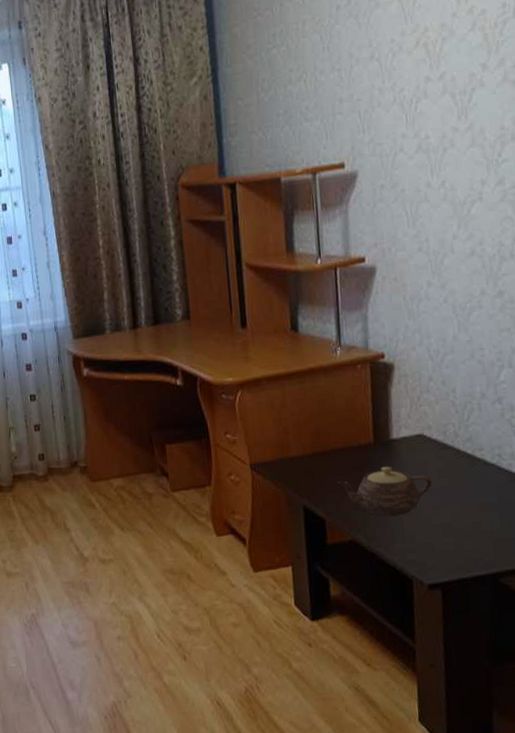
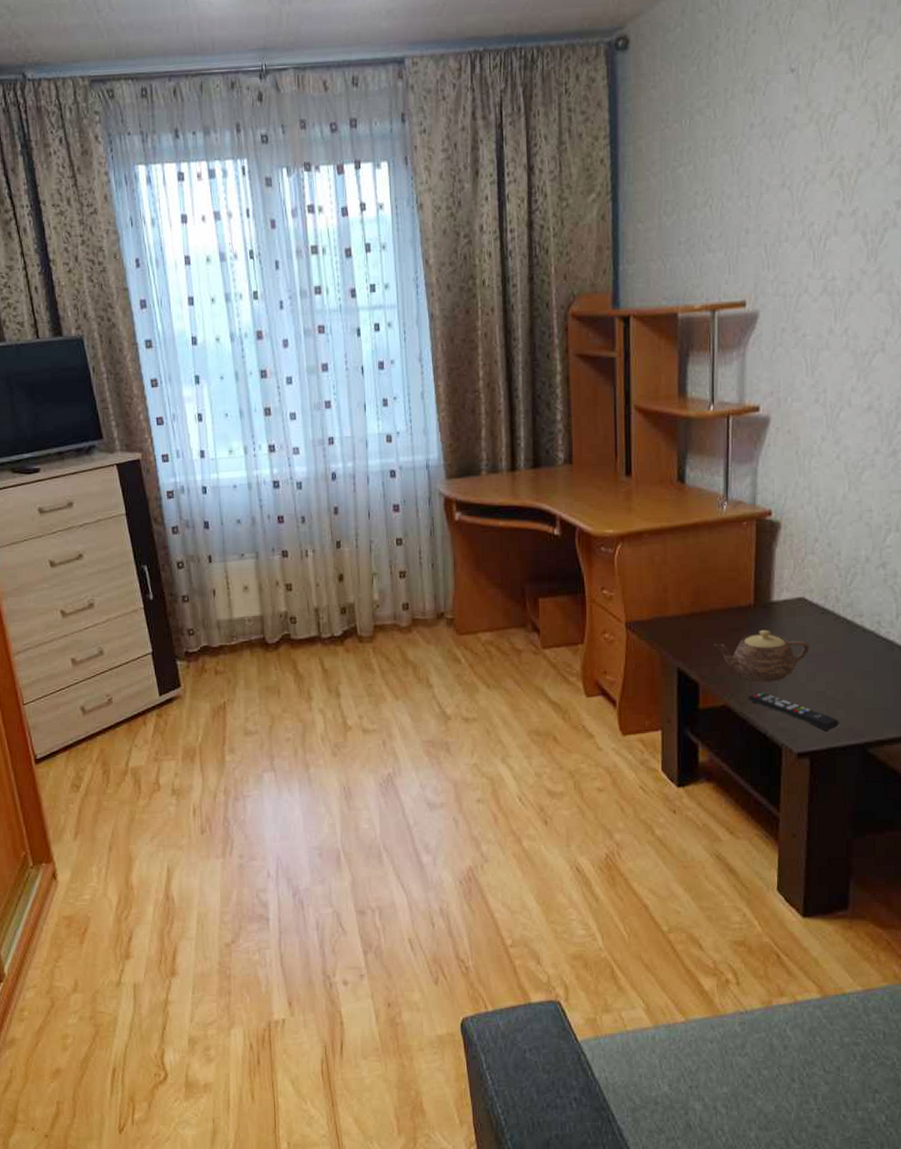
remote control: none [375,526,468,562] -> present [748,691,839,731]

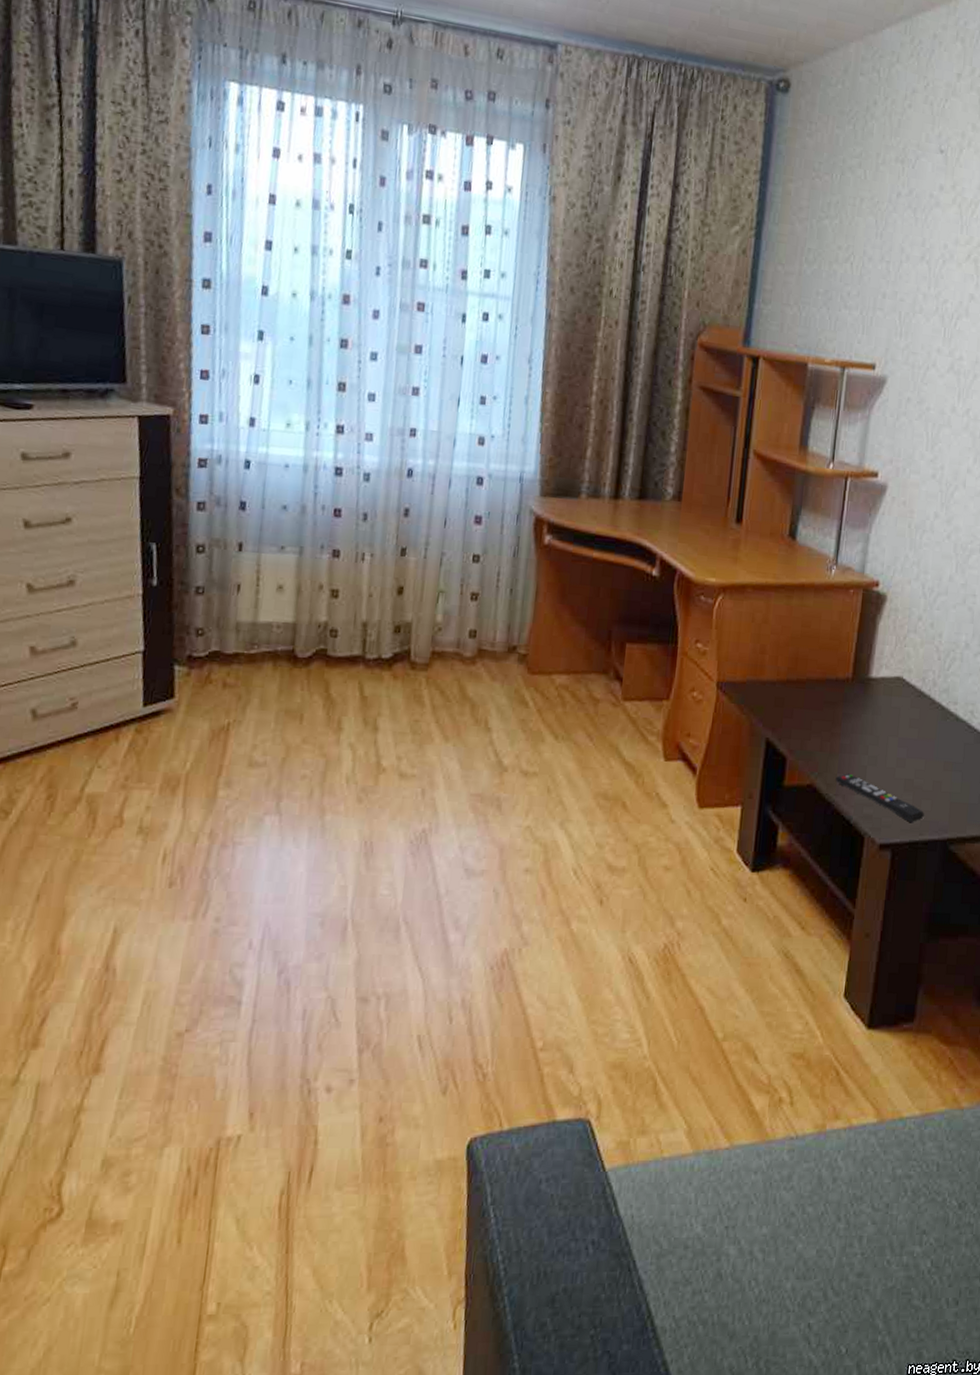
teapot: present [714,629,809,682] -> none [806,706,903,764]

